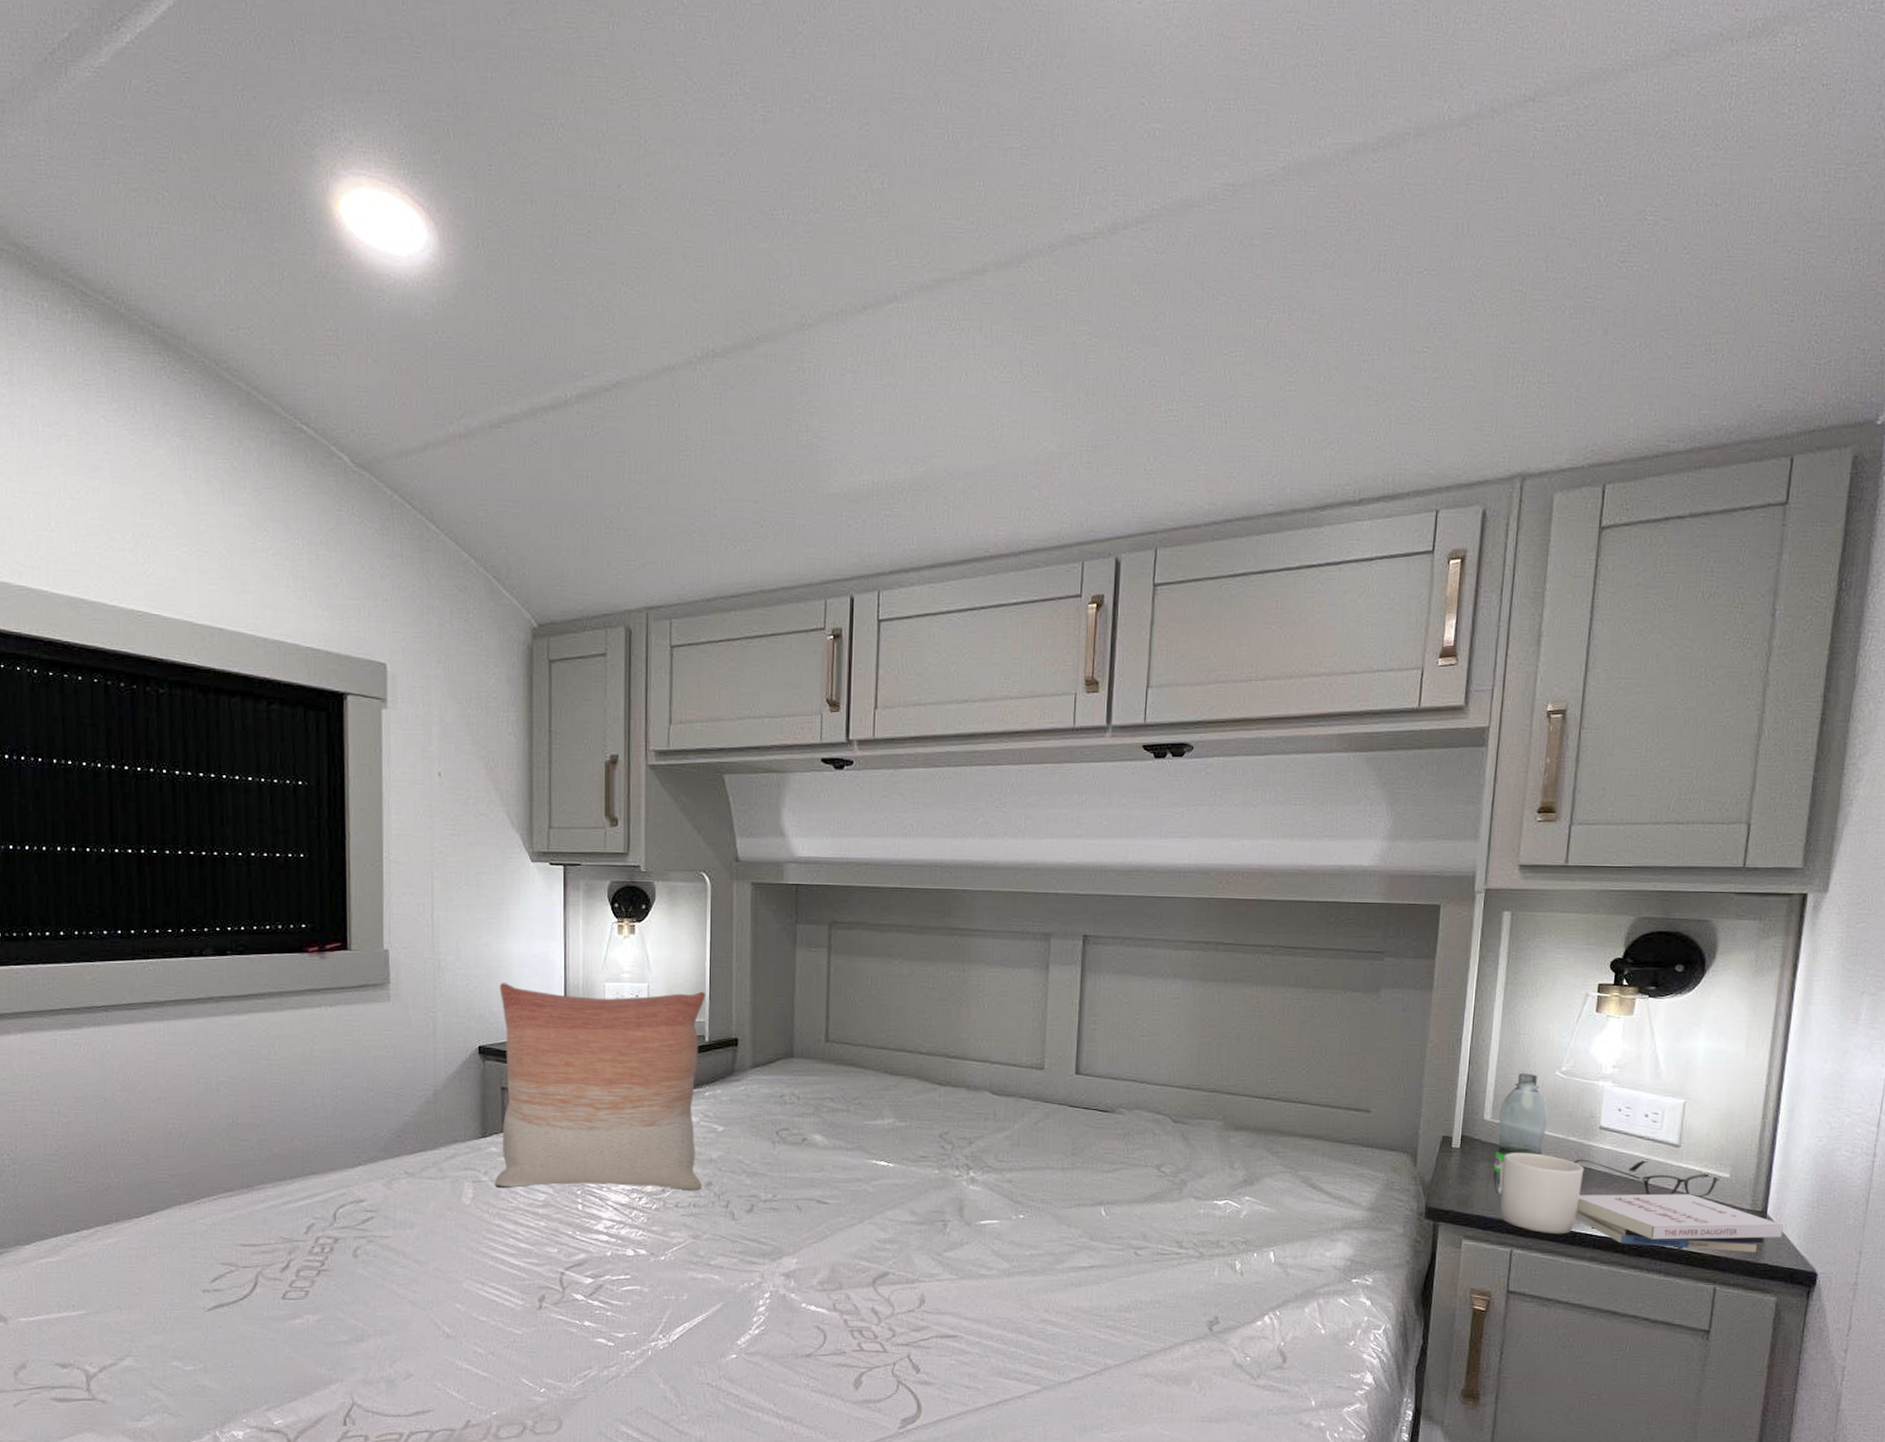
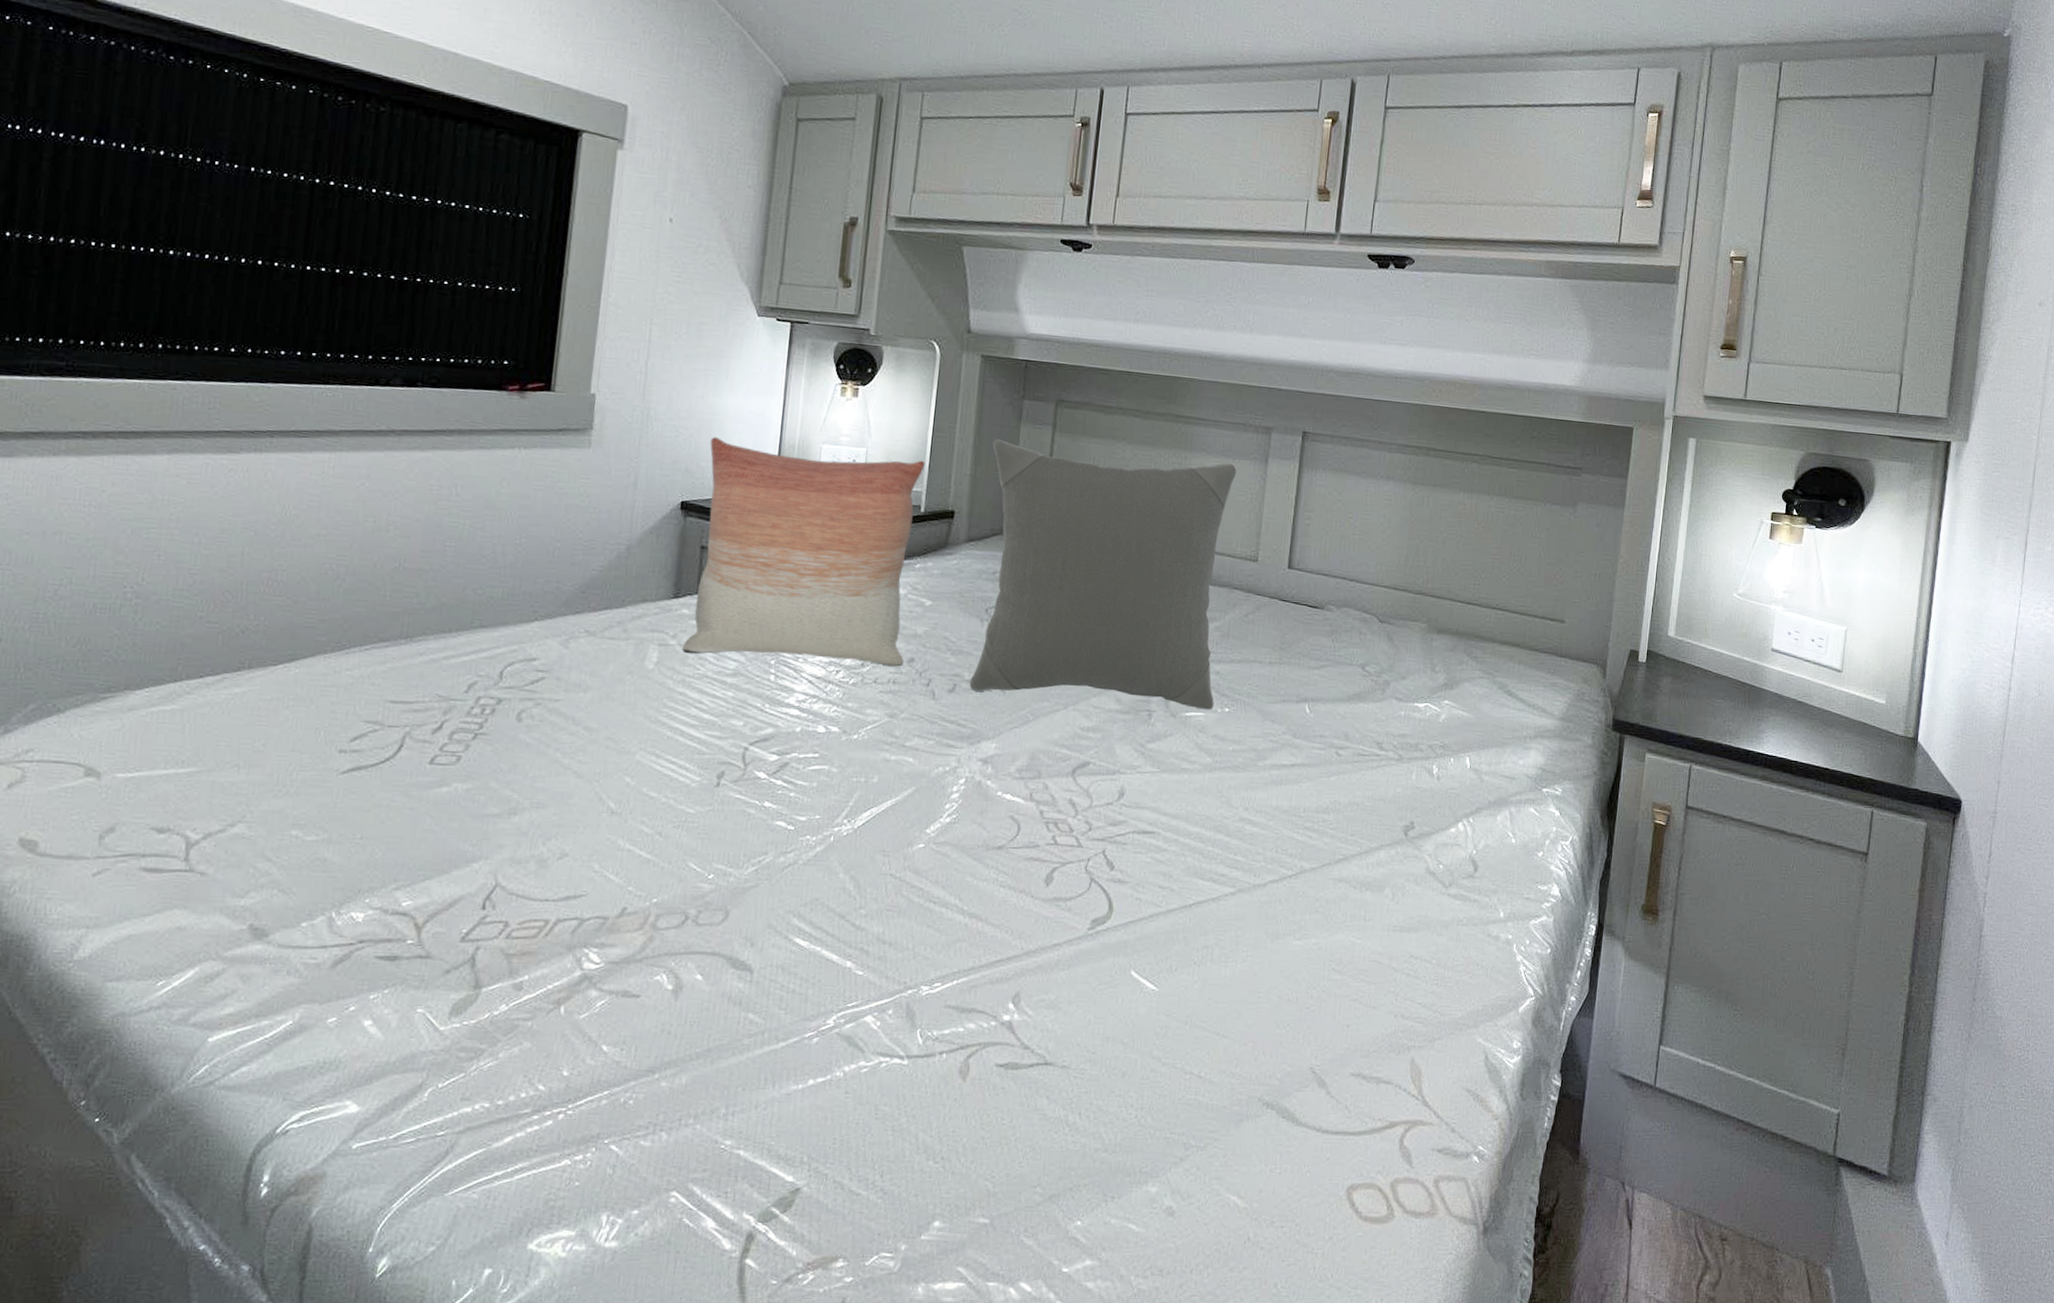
pillow: none [766,964,1017,1217] -> present [969,438,1237,710]
bottle: present [1493,1072,1548,1194] -> none [1675,592,1726,710]
mug: present [1499,1152,1584,1234] -> none [1681,669,1757,752]
eyeglasses: present [1574,1159,1721,1198] -> none [1748,679,1878,722]
books: present [1575,1193,1783,1252] -> none [1749,714,1932,778]

